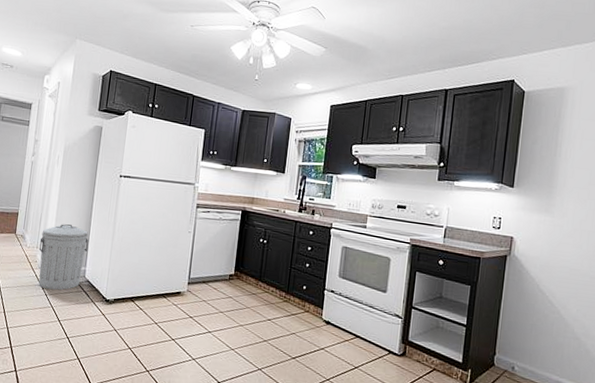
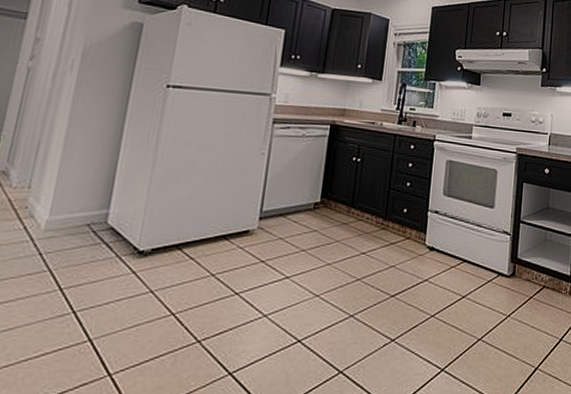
trash can: present [38,224,89,290] -> none [28,152,116,245]

